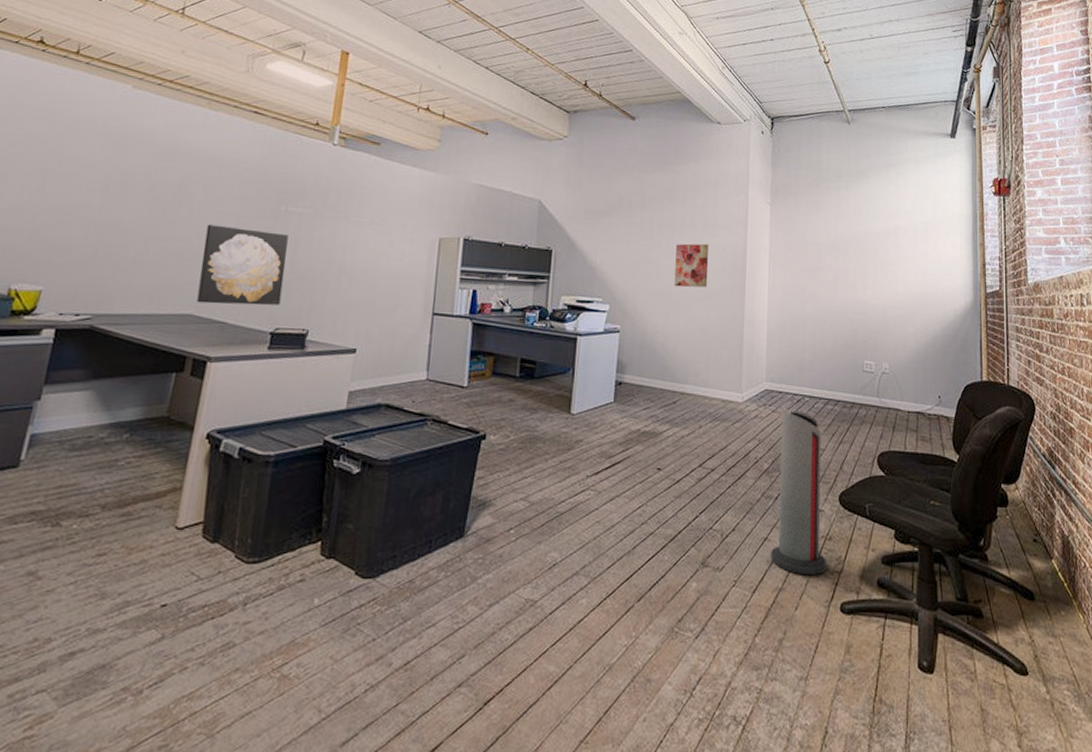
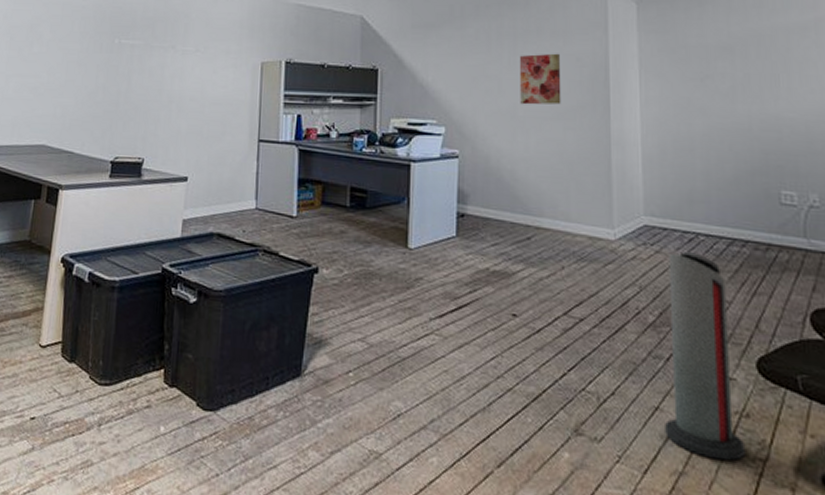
wall art: present [196,224,289,306] -> none [48,60,123,136]

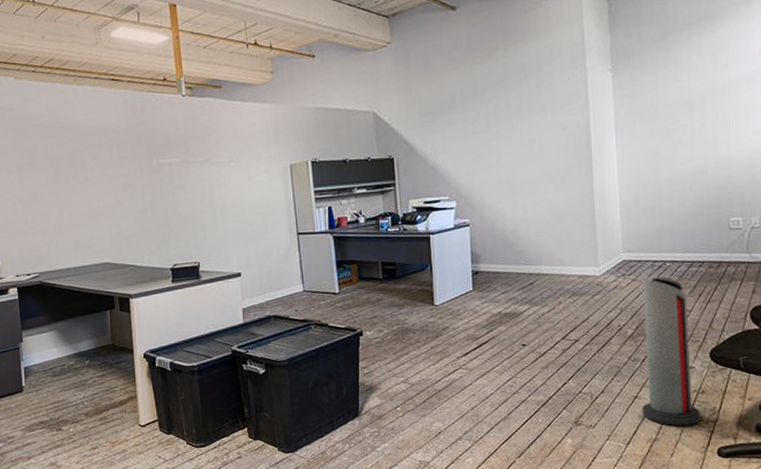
wall art: present [519,53,561,105] -> none [514,125,552,174]

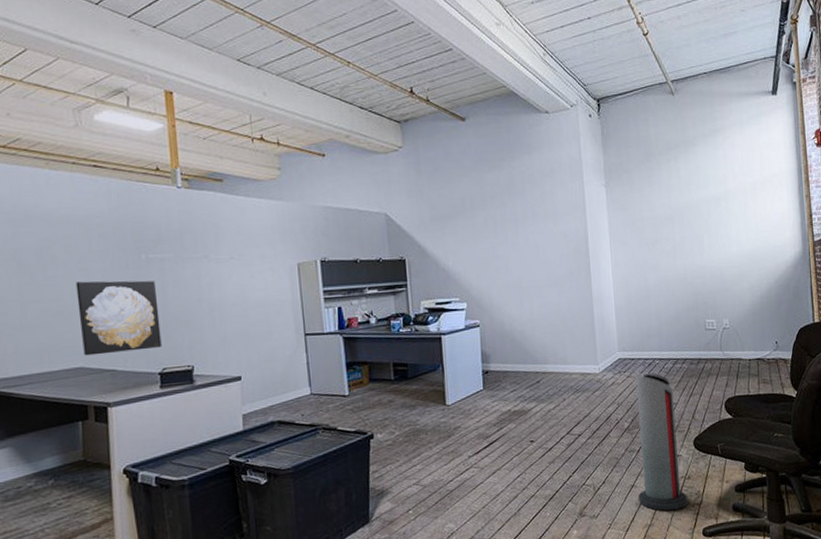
wall art: none [101,183,173,252] -> present [75,280,162,356]

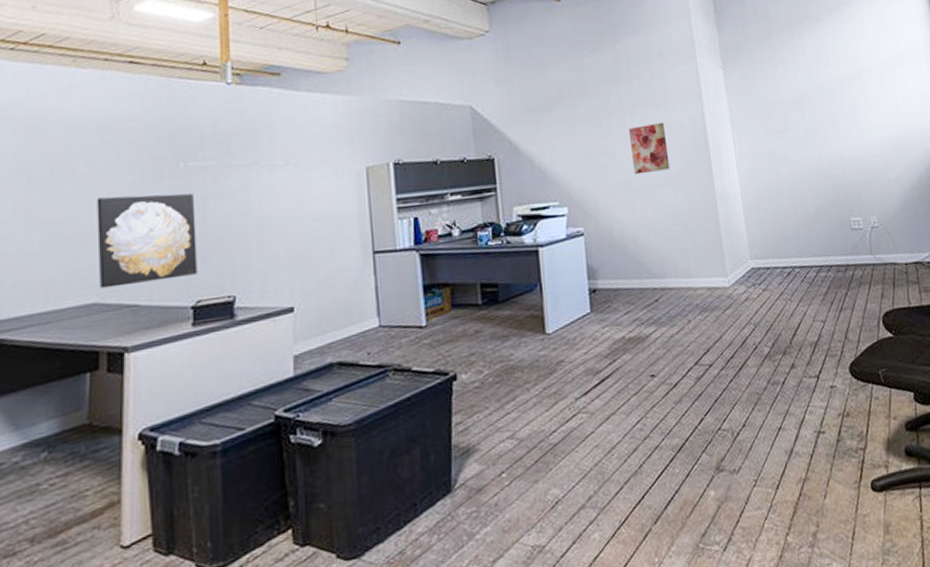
wall art: none [520,232,555,277] -> present [628,122,670,175]
air purifier: present [636,372,689,511] -> none [773,283,851,460]

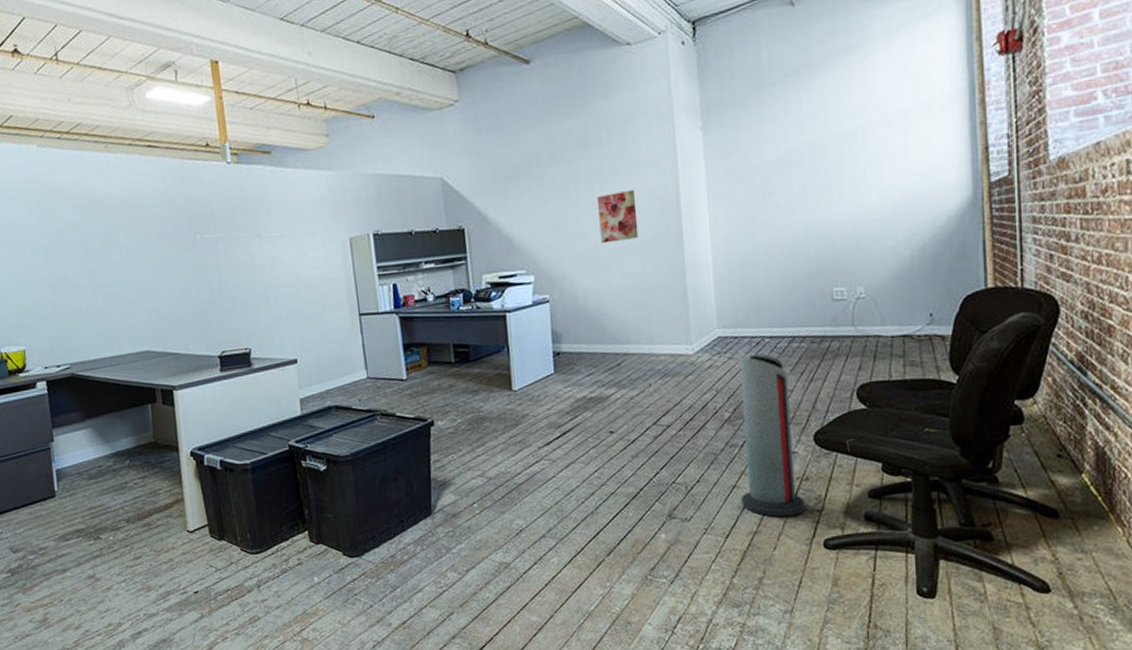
wall art: present [97,193,198,289] -> none [138,261,220,339]
air purifier: none [773,283,851,460] -> present [739,353,806,517]

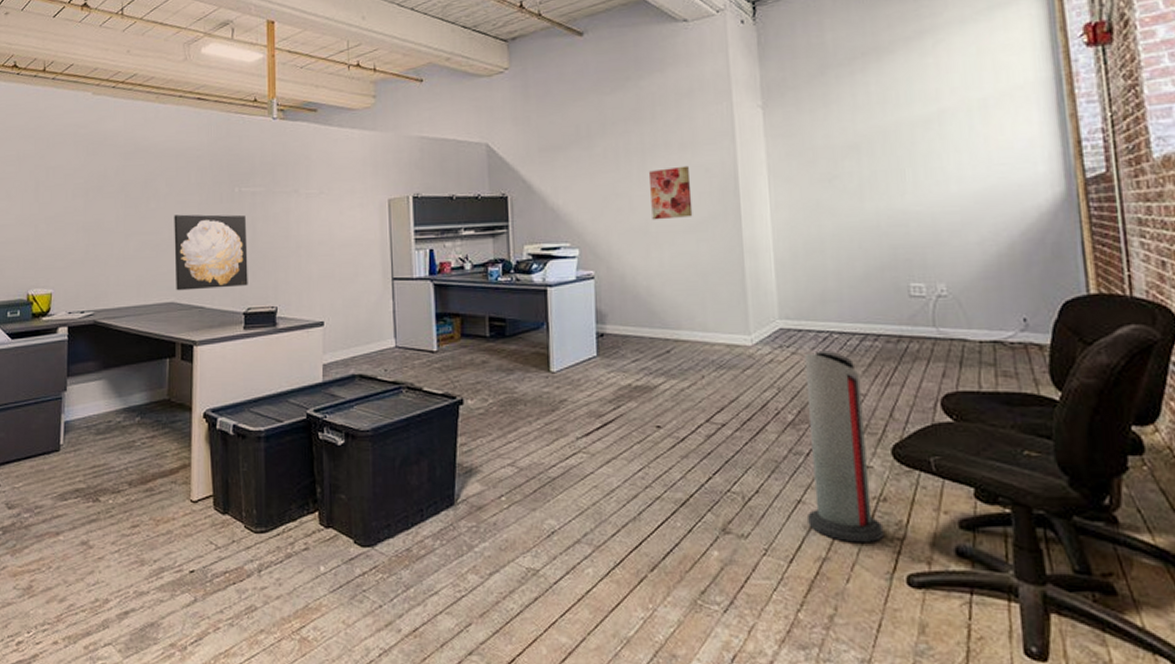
wall art: none [138,261,220,339] -> present [174,214,248,291]

